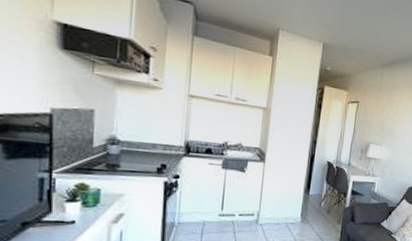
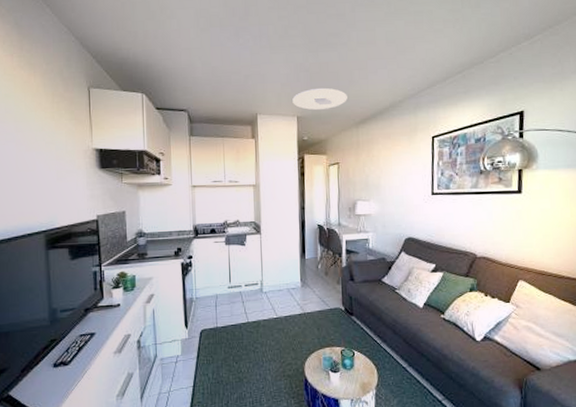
ceiling light: none [321,16,379,43] -> present [292,88,347,110]

